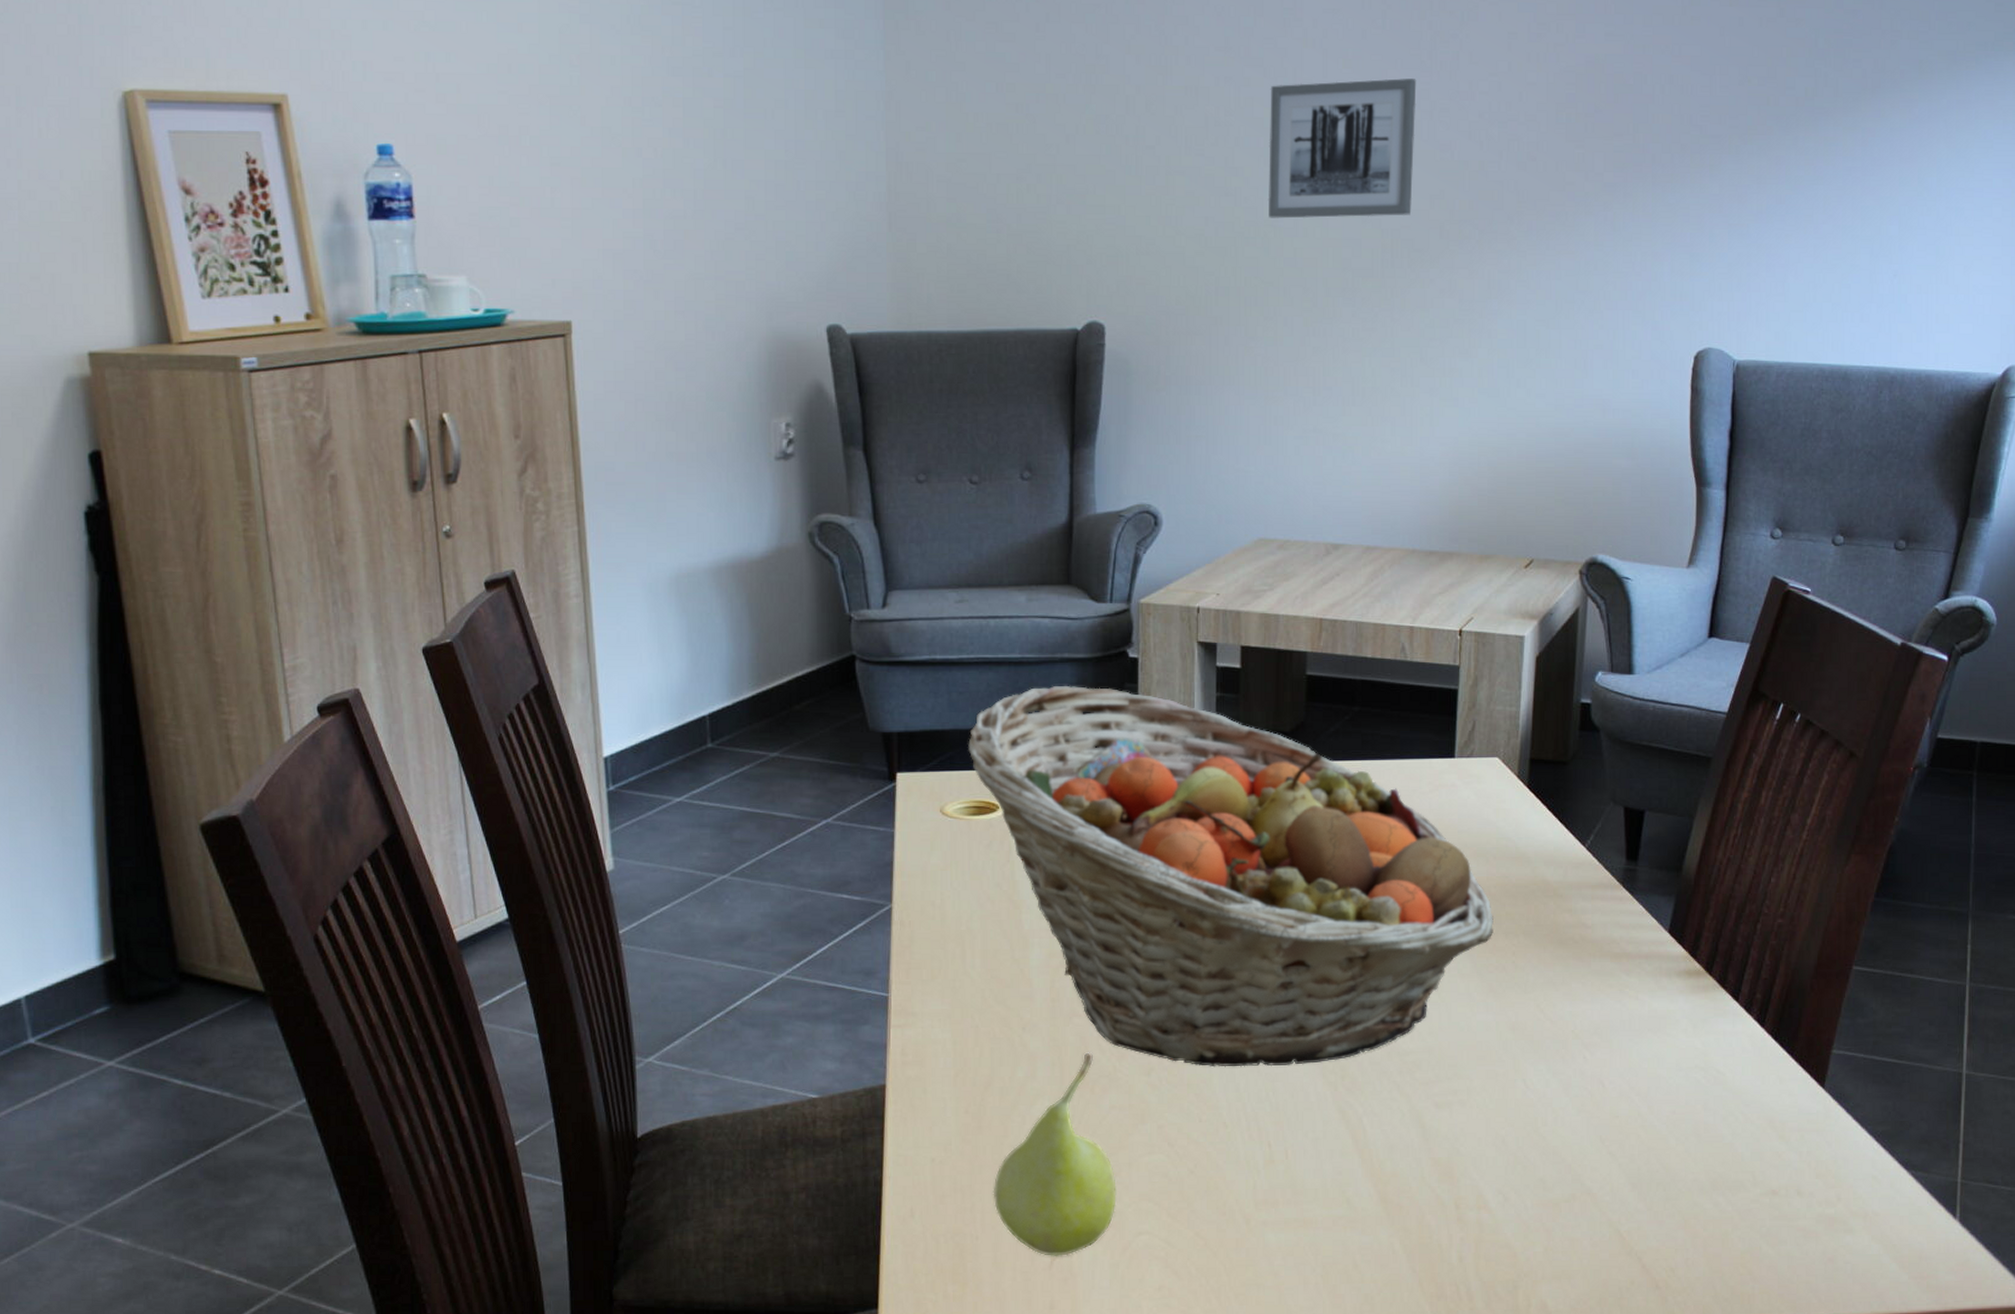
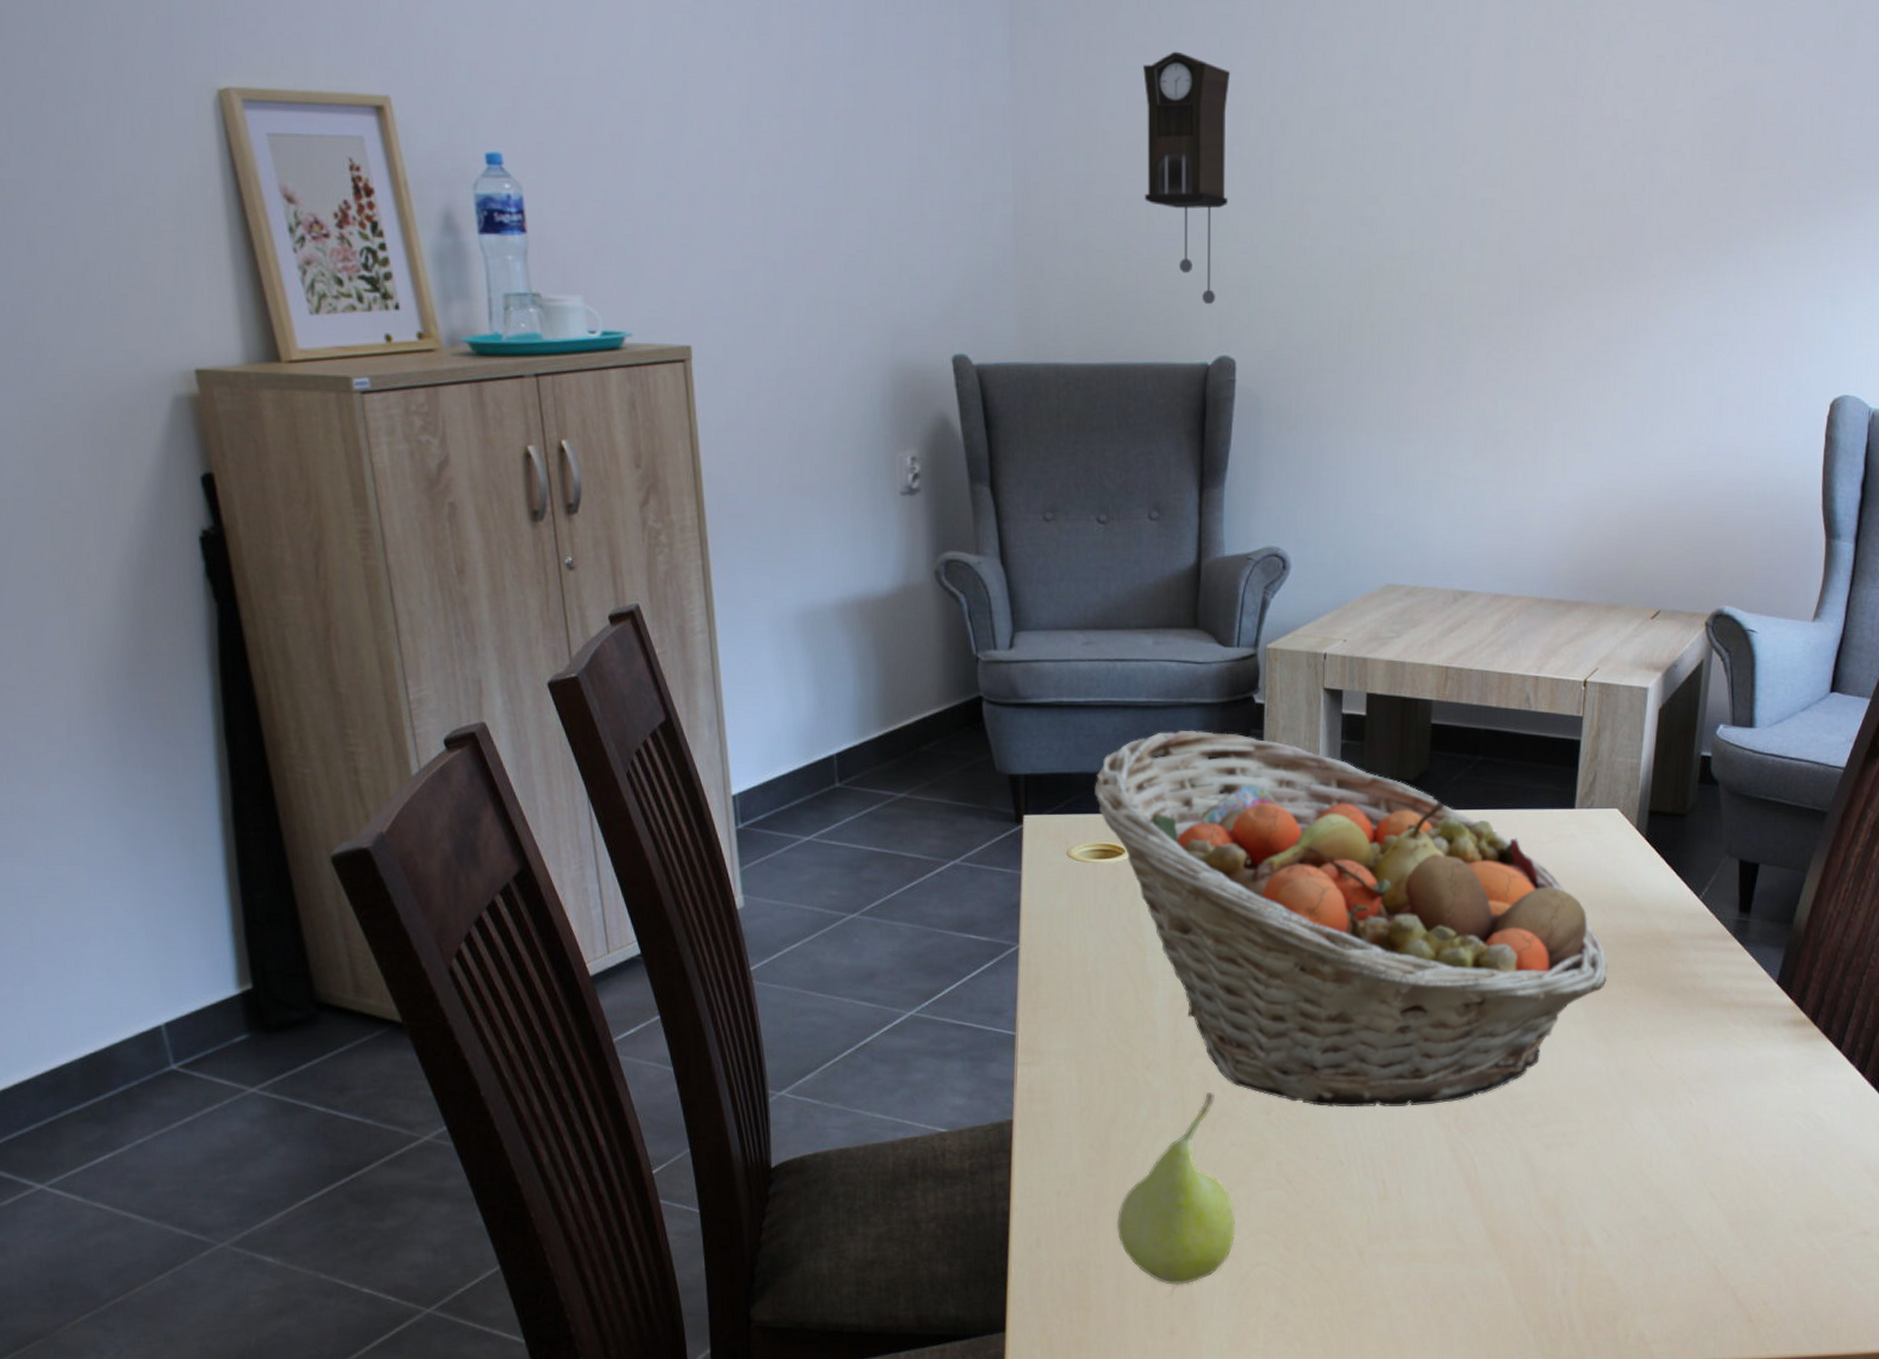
pendulum clock: none [1012,38,1097,273] -> present [1143,51,1231,305]
wall art: present [1267,78,1417,219] -> none [1404,103,1560,252]

